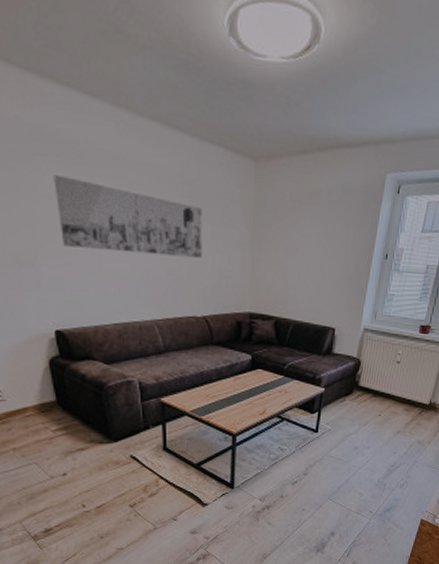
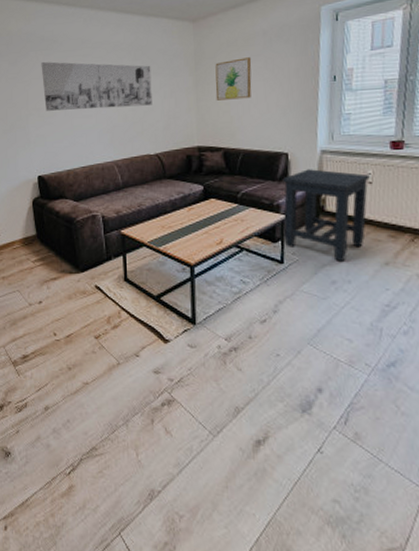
wall art: none [272,217,313,266] -> present [215,57,252,101]
side table: none [321,346,399,432] -> present [282,169,370,263]

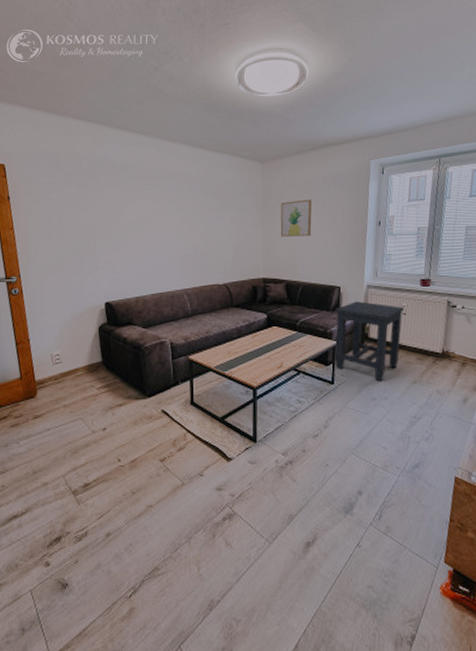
wall art: present [41,61,152,111] -> none [111,187,222,238]

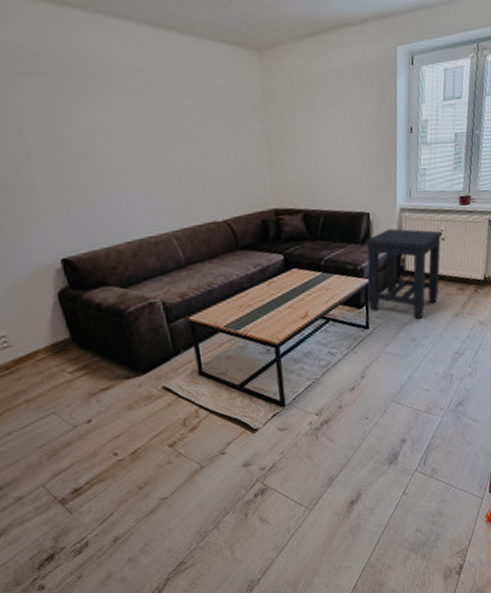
wall art: present [280,199,312,237] -> none [288,101,330,154]

